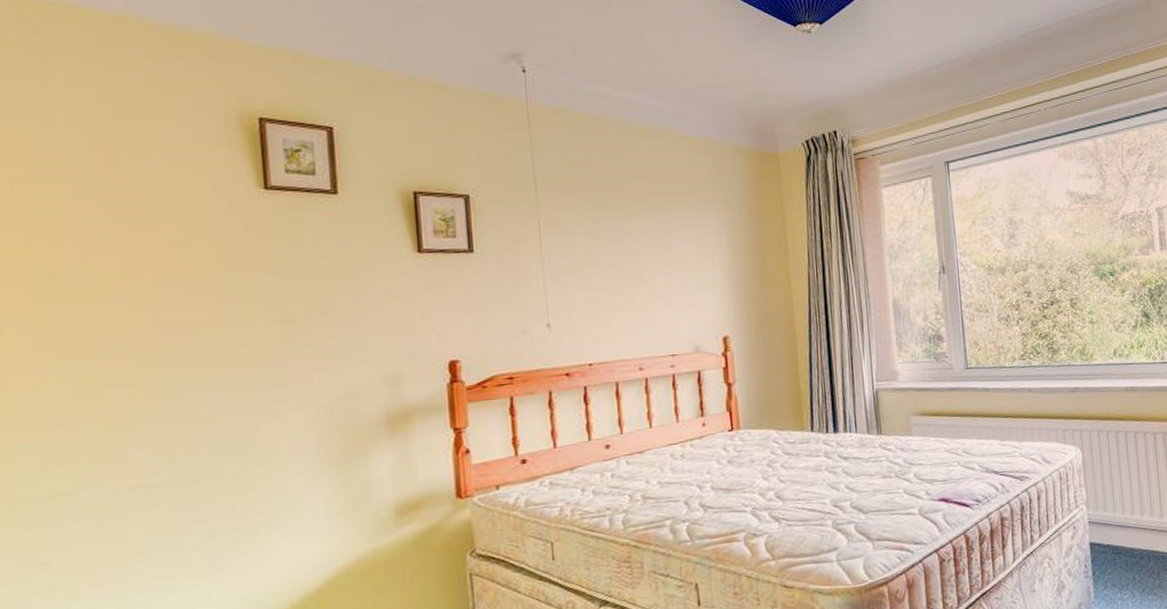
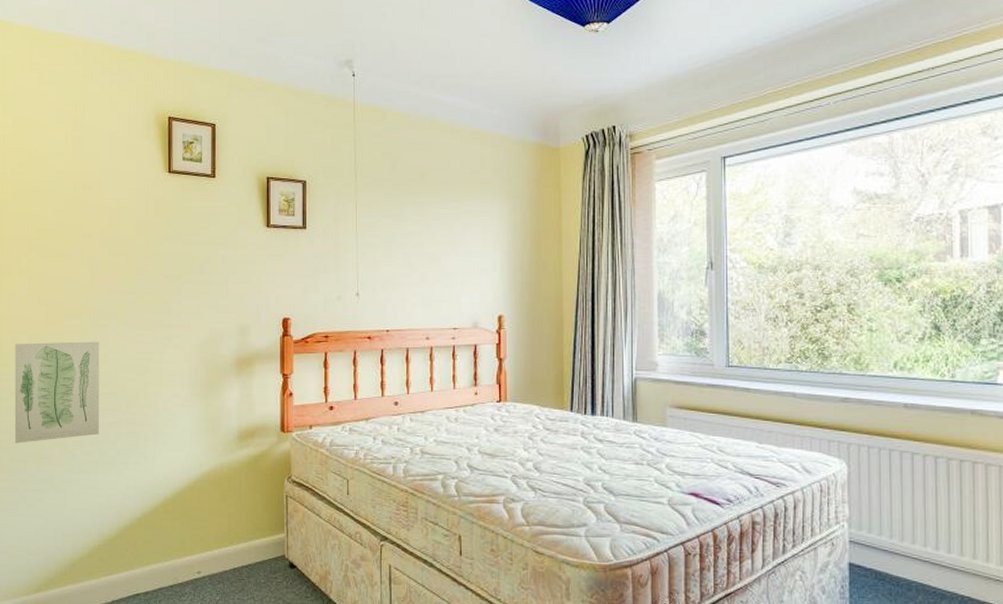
wall art: none [17,414,176,568] -> present [14,341,99,443]

